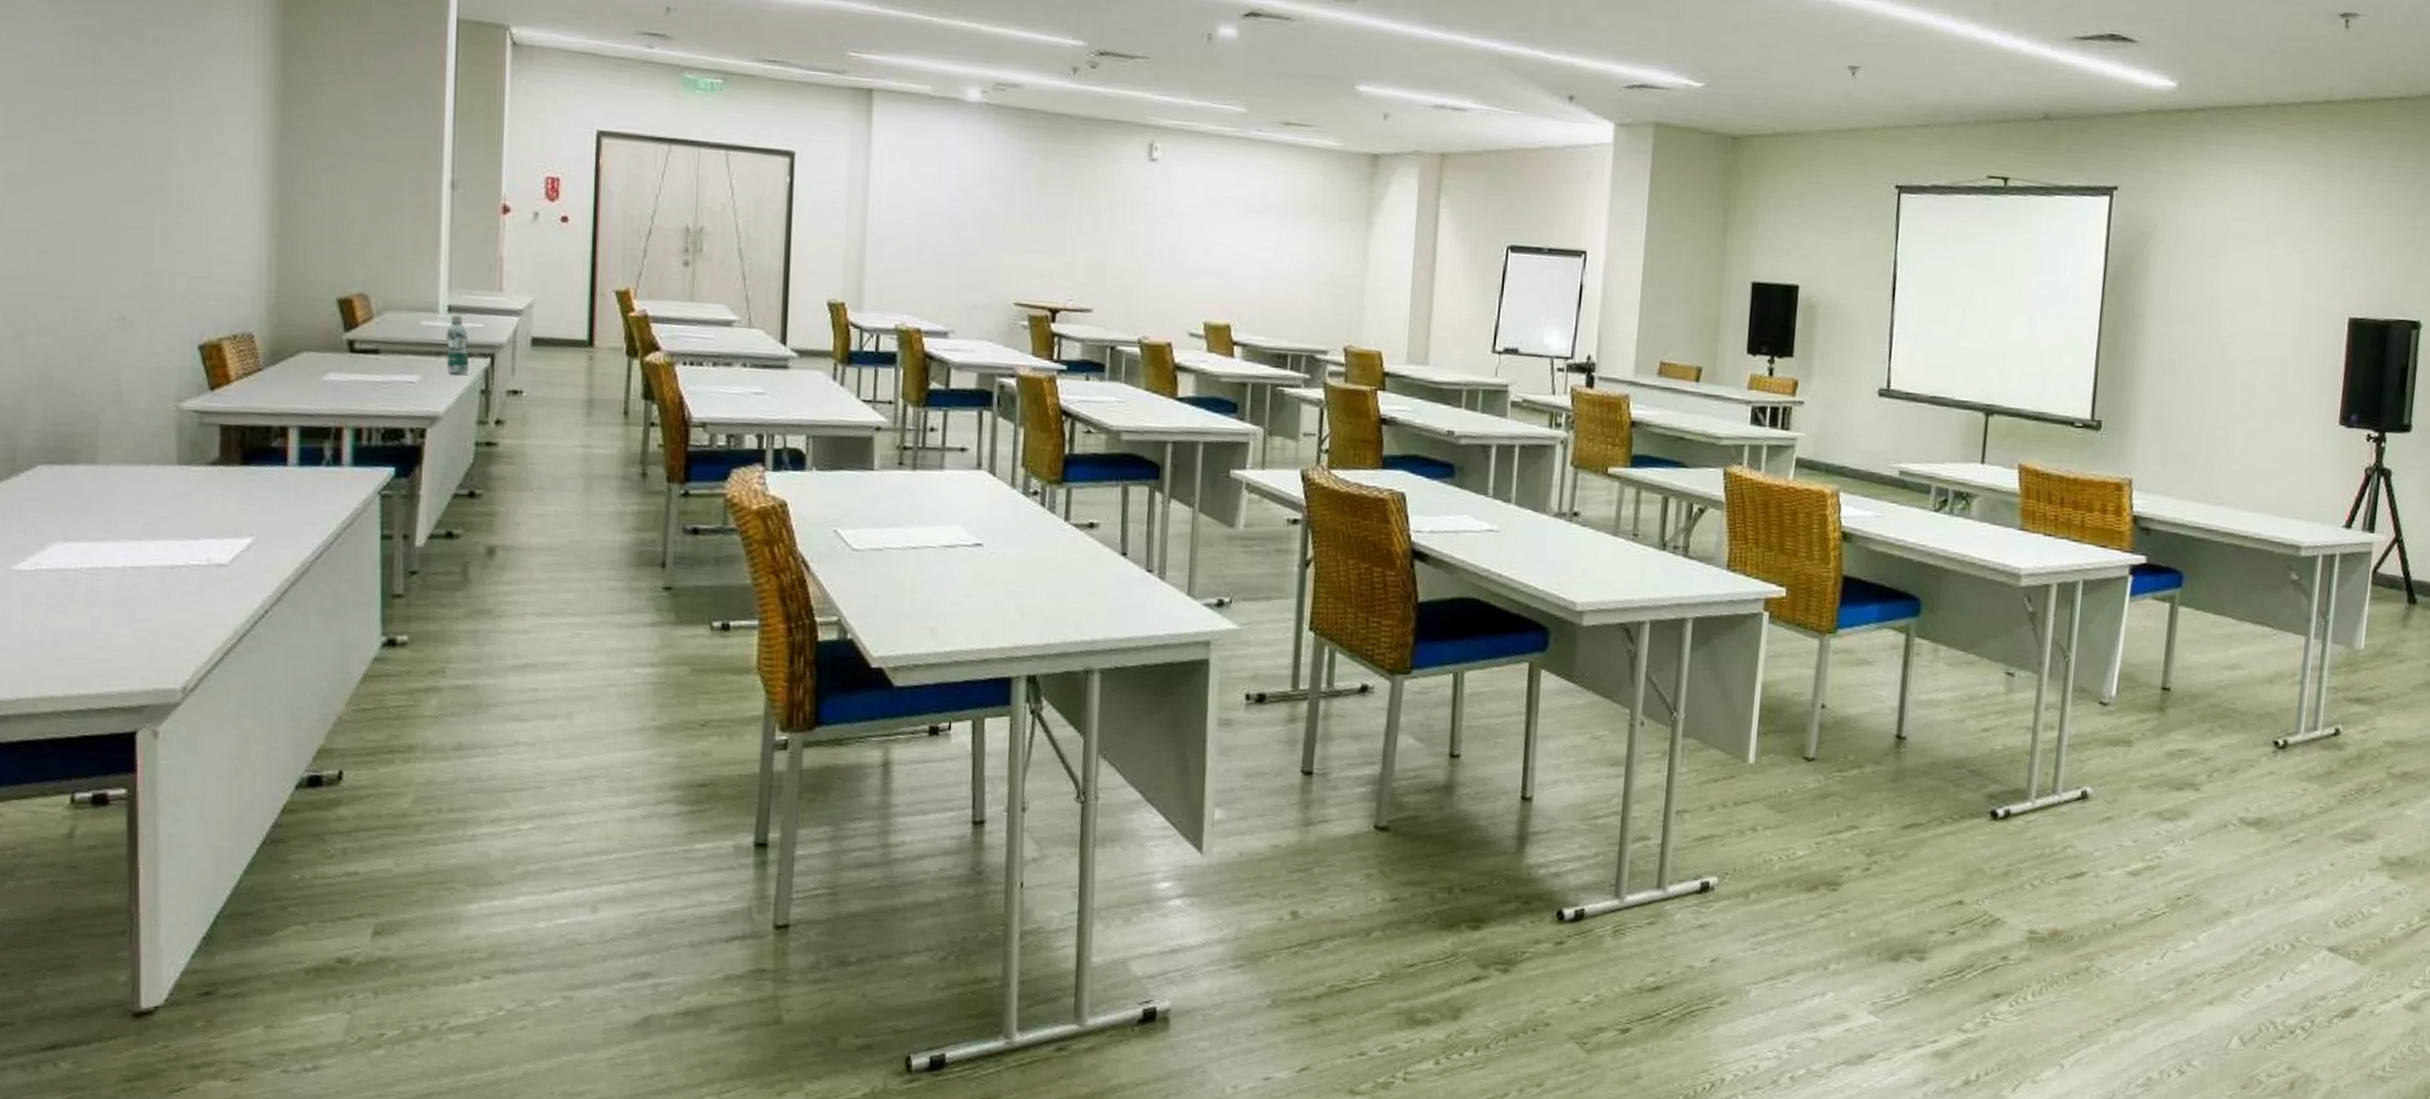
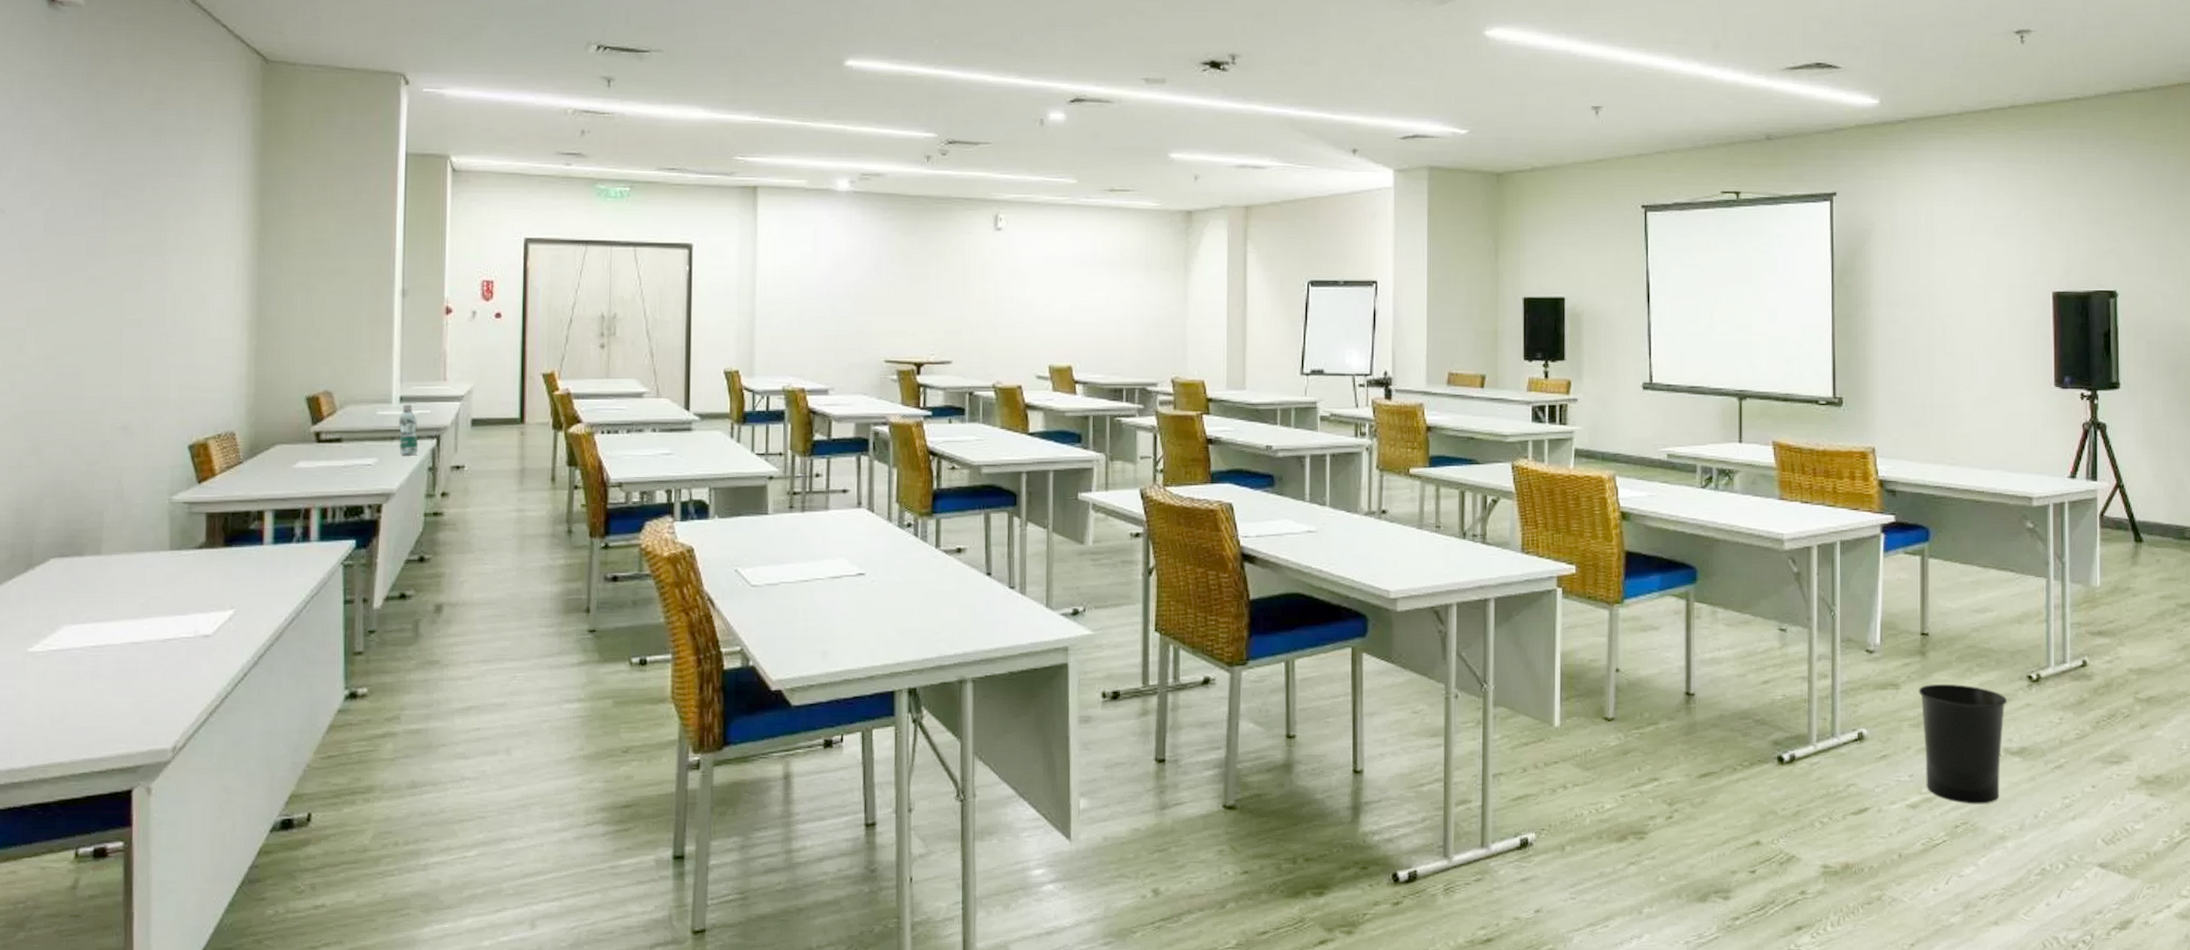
waste bin: none [2150,743,2249,876] -> present [1918,683,2008,804]

